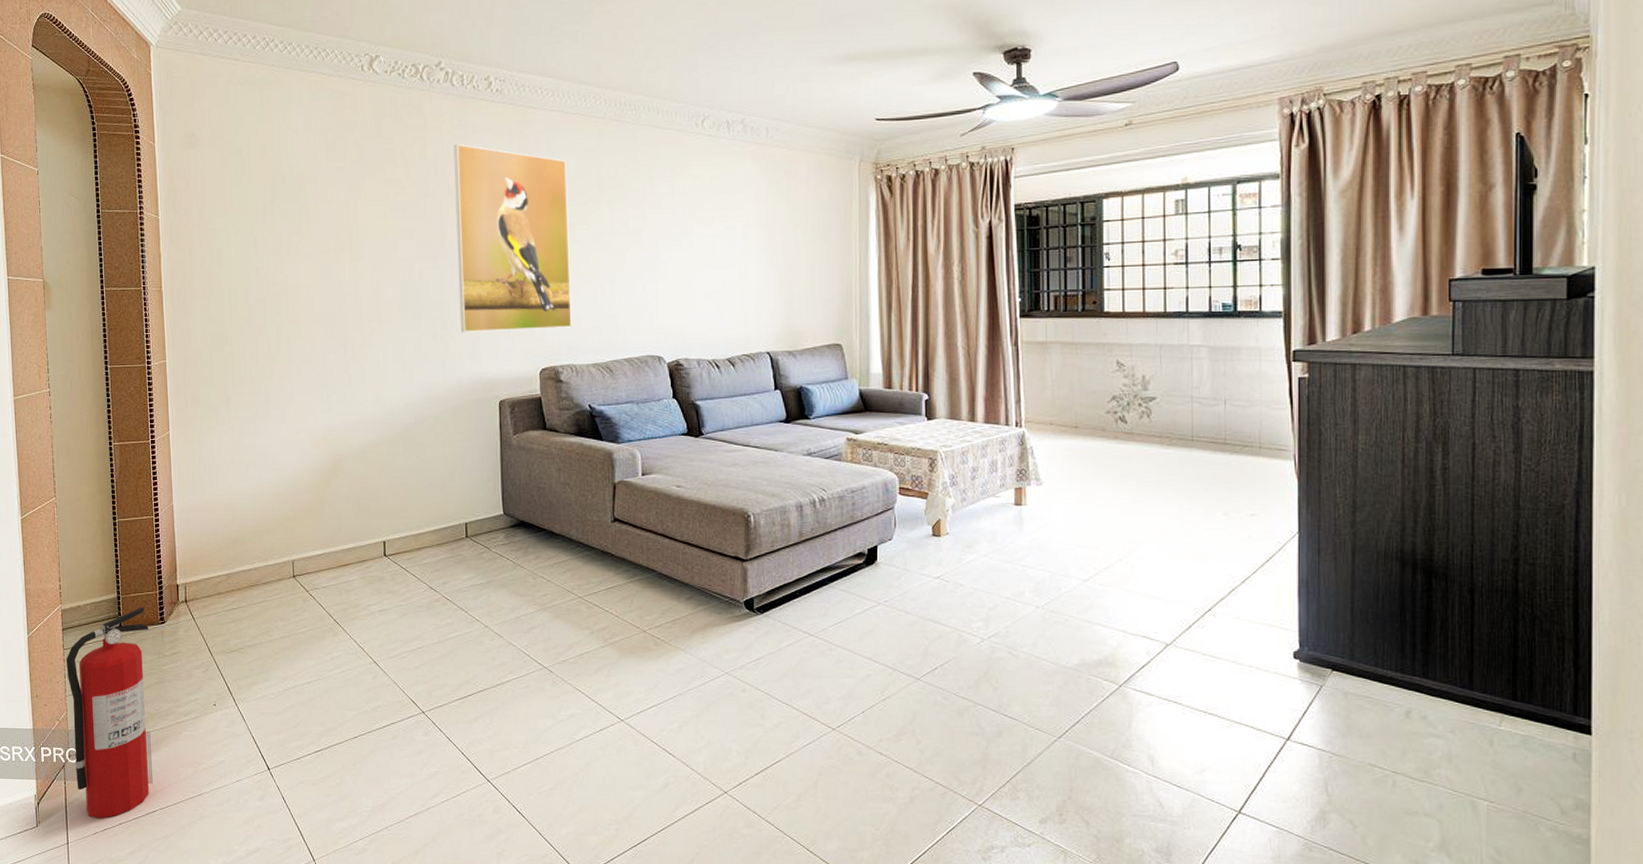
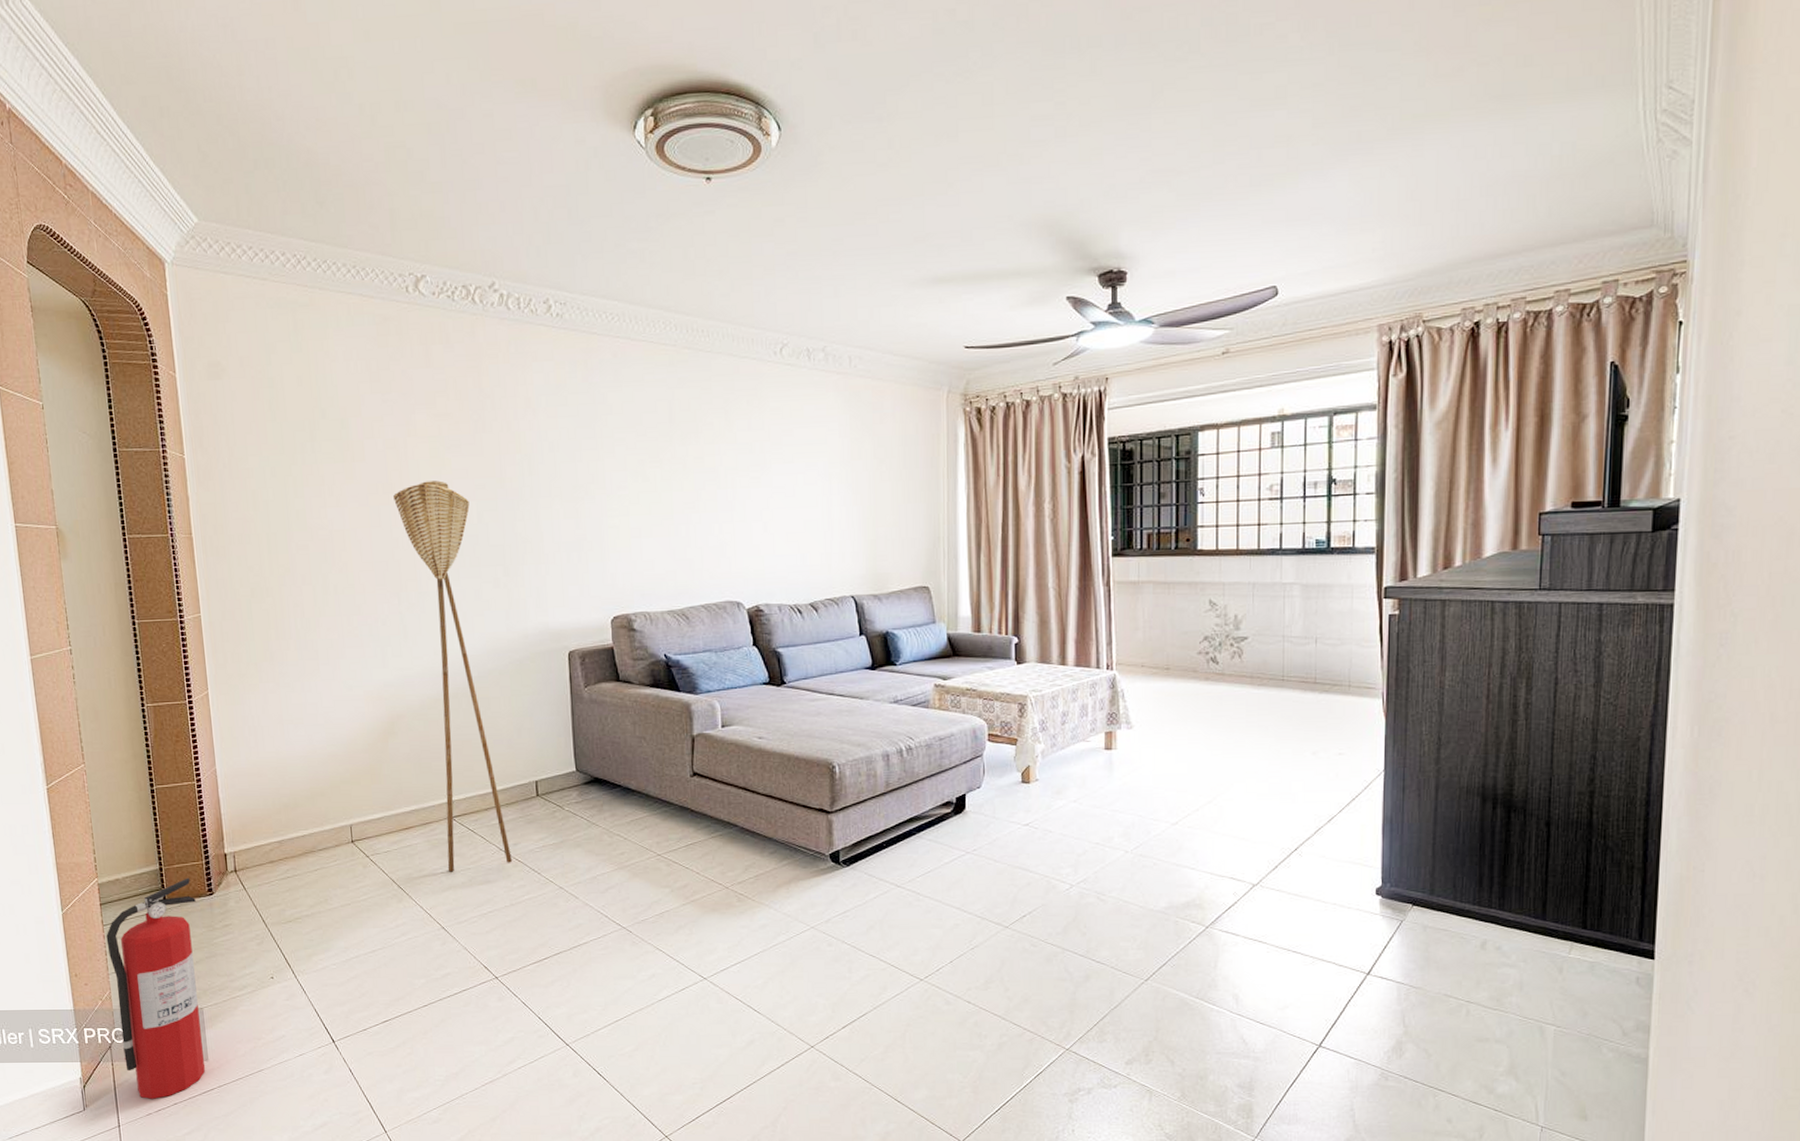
floor lamp: none [344,241,441,608] -> present [393,480,512,872]
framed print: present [453,143,572,332] -> none [511,373,645,579]

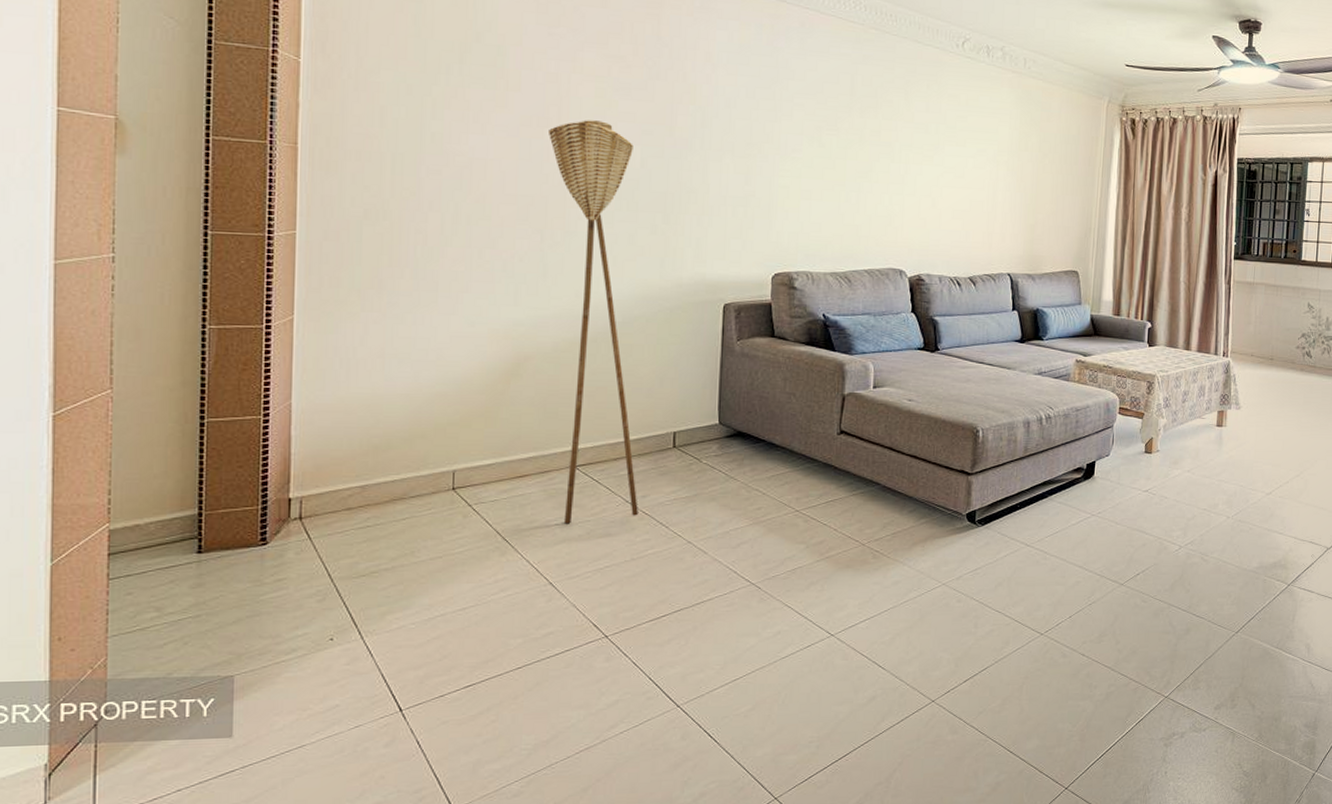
fire extinguisher: present [106,878,205,1099] -> none [110,525,243,786]

